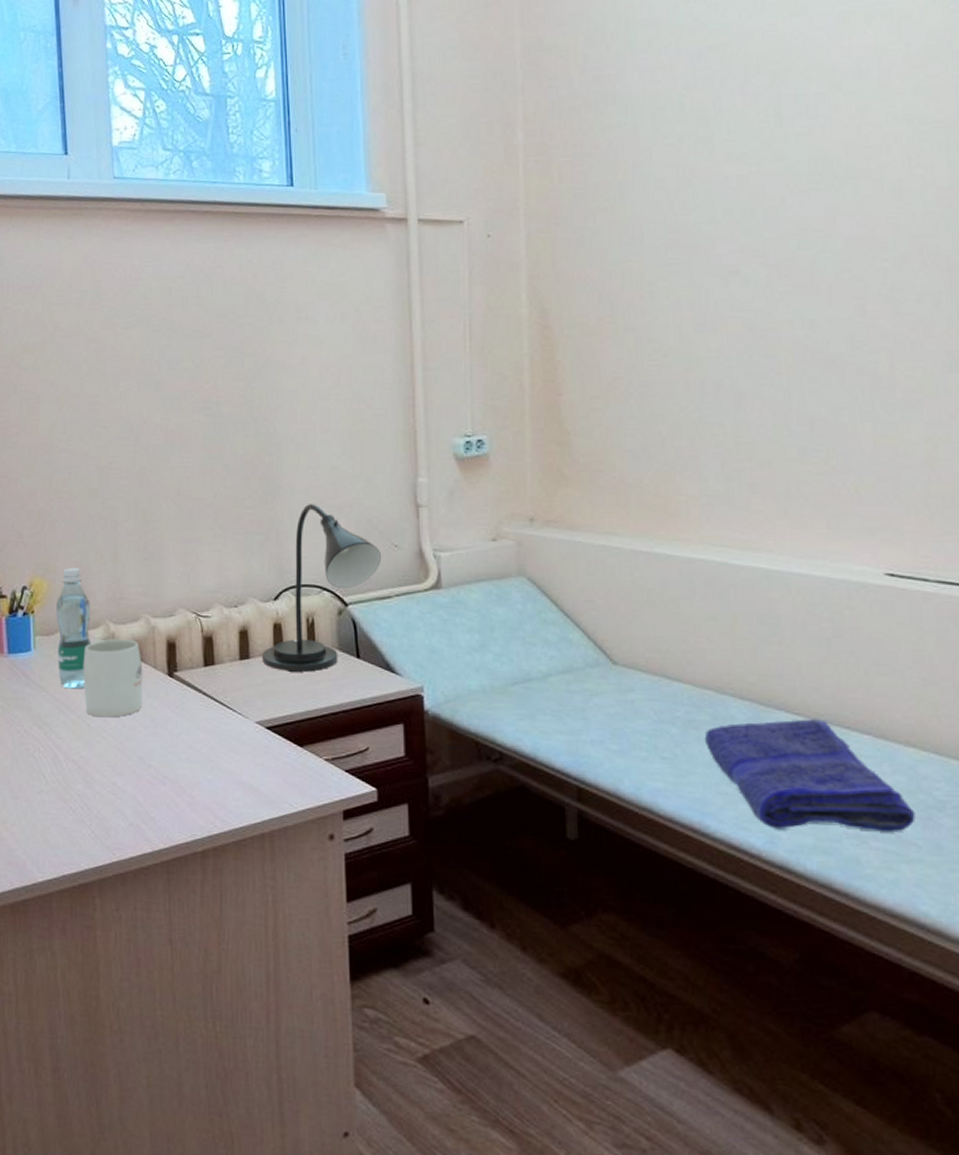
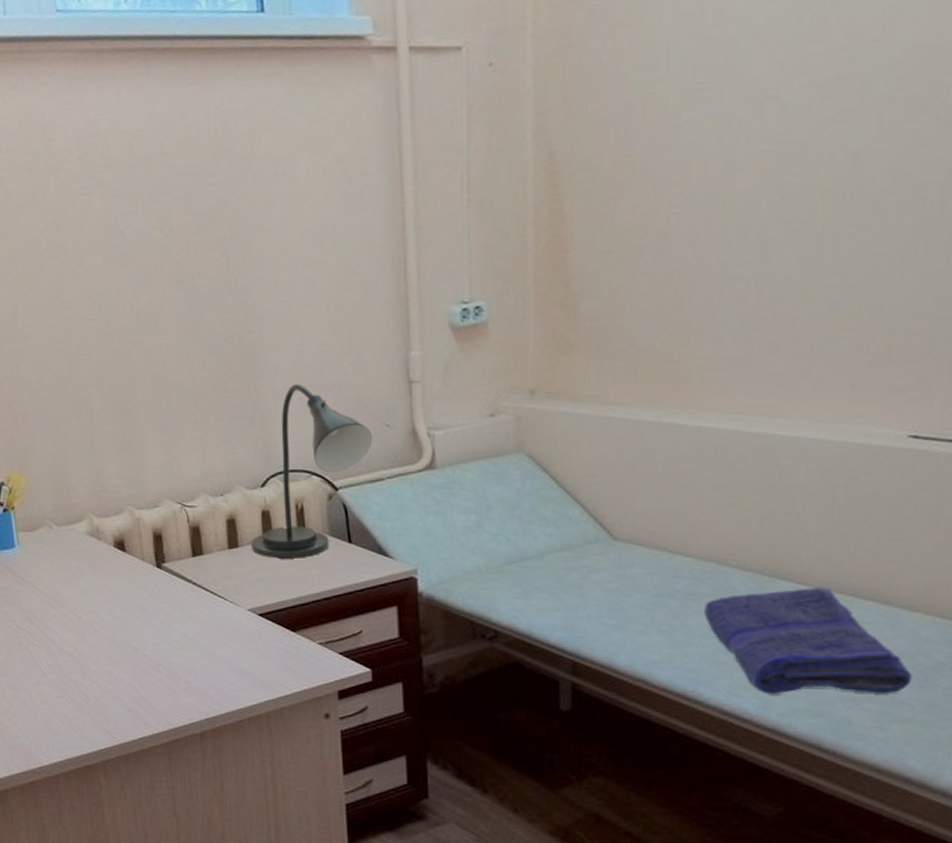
bottle: present [56,568,91,689] -> none [36,461,76,584]
mug: present [83,639,143,718] -> none [69,532,133,610]

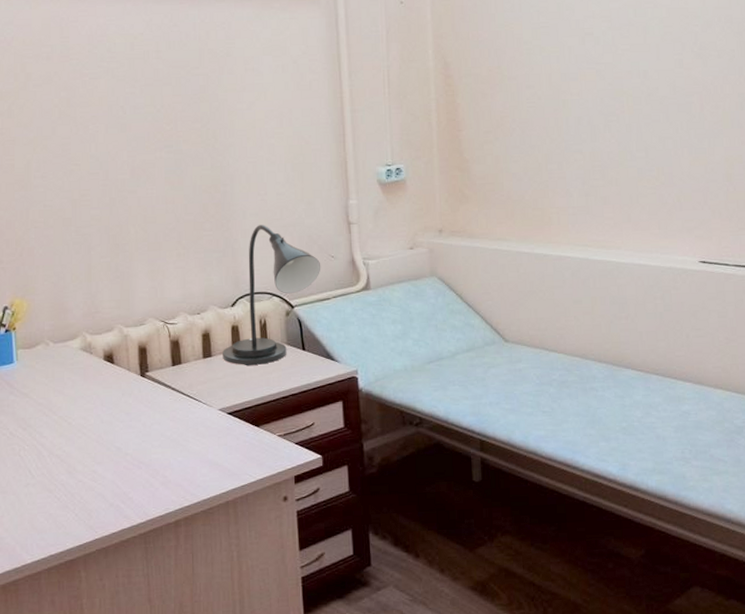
towel: present [703,587,912,695] -> none [573,373,723,459]

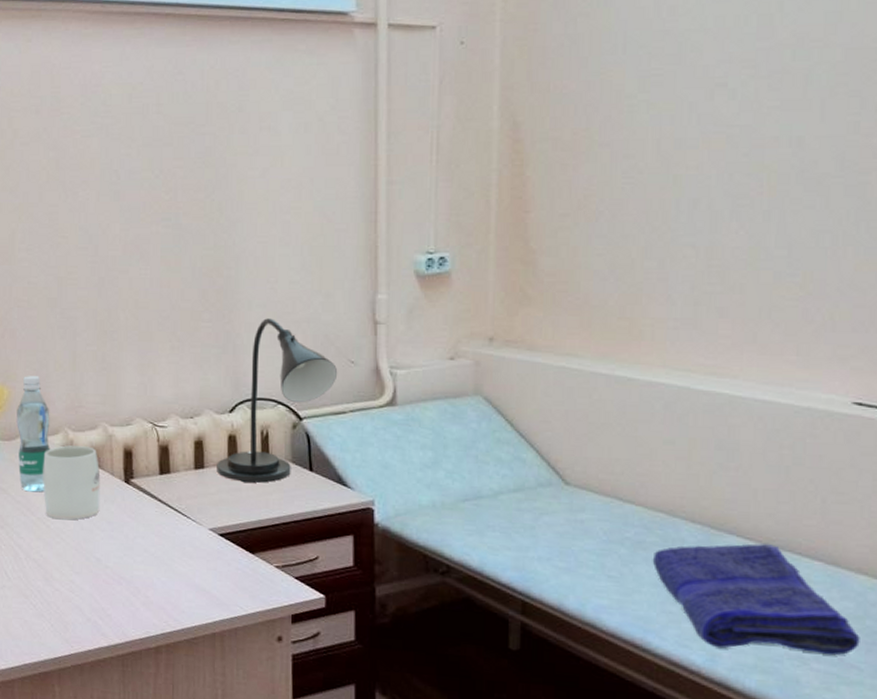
bottle: none [36,288,70,394] -> present [17,376,51,492]
mug: none [63,347,118,416] -> present [43,445,101,520]
towel: none [573,373,723,459] -> present [652,544,860,655]

